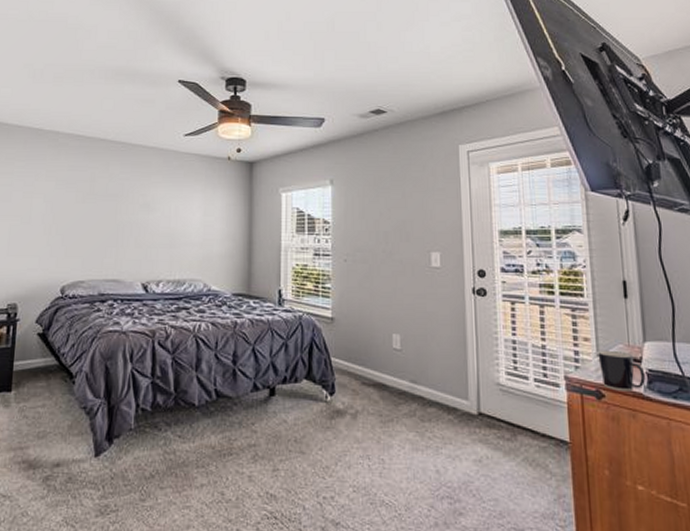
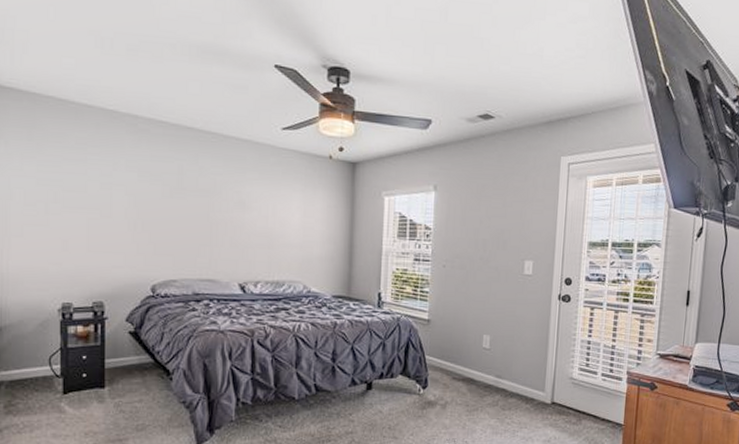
mug: present [598,351,646,393] -> none [656,350,692,385]

